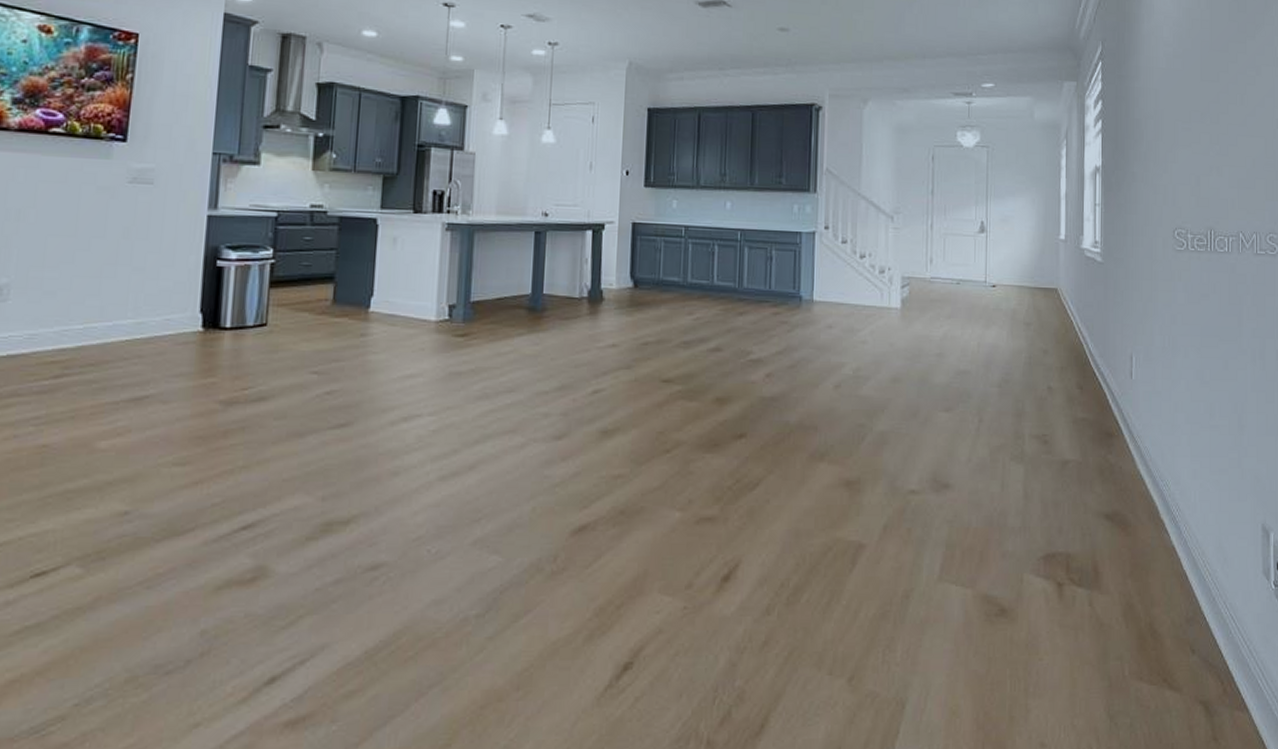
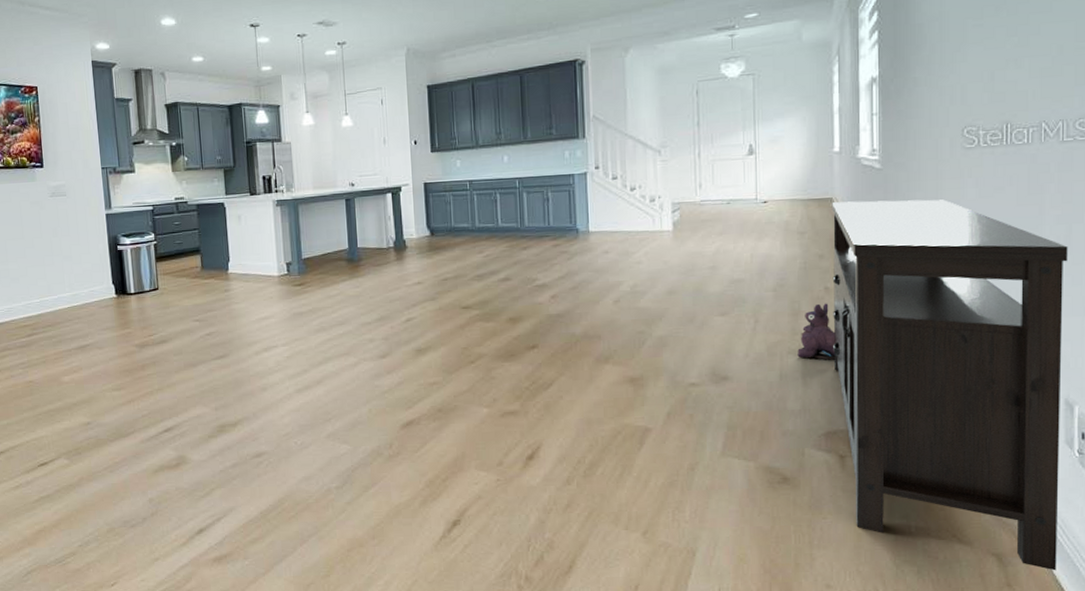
plush toy: none [1020,404,1057,470] -> present [797,303,836,360]
media console: none [1054,294,1262,721] -> present [832,199,1068,571]

